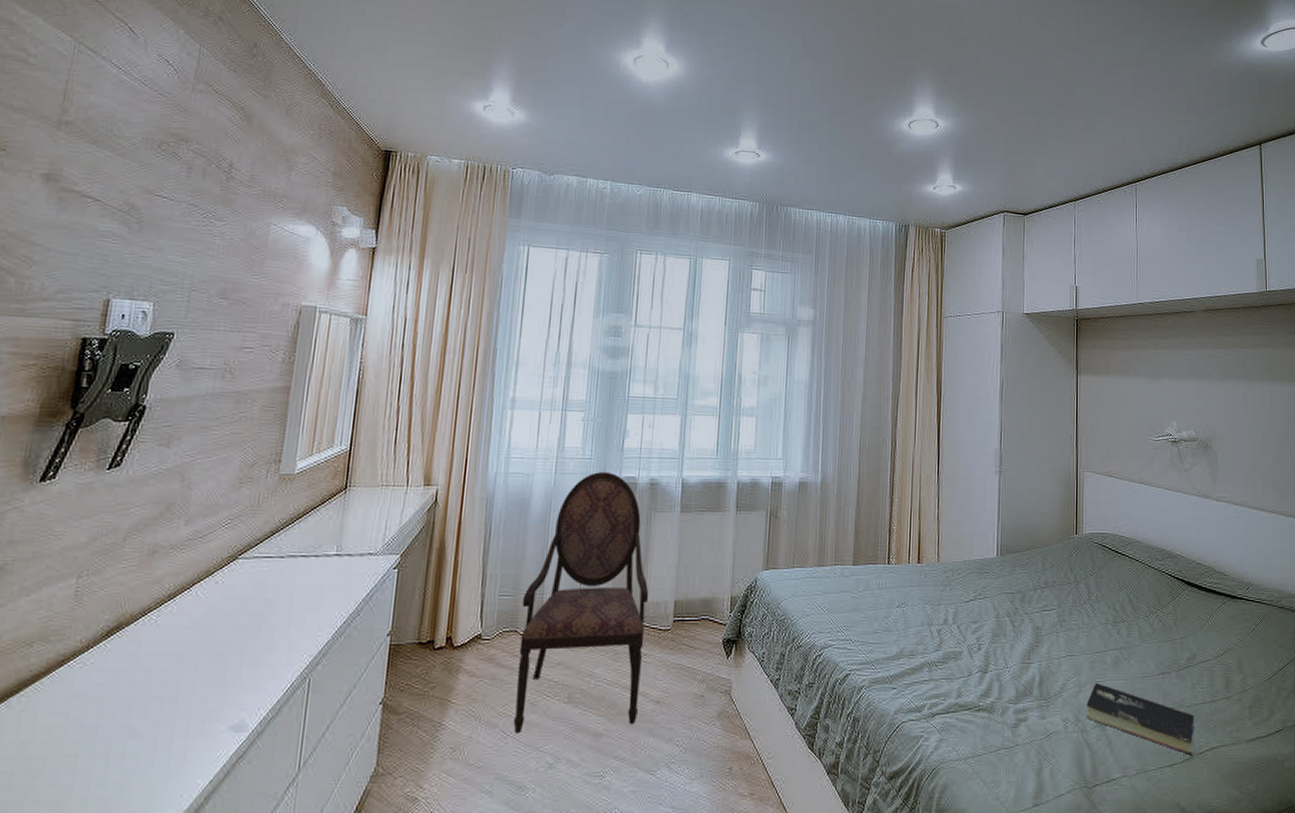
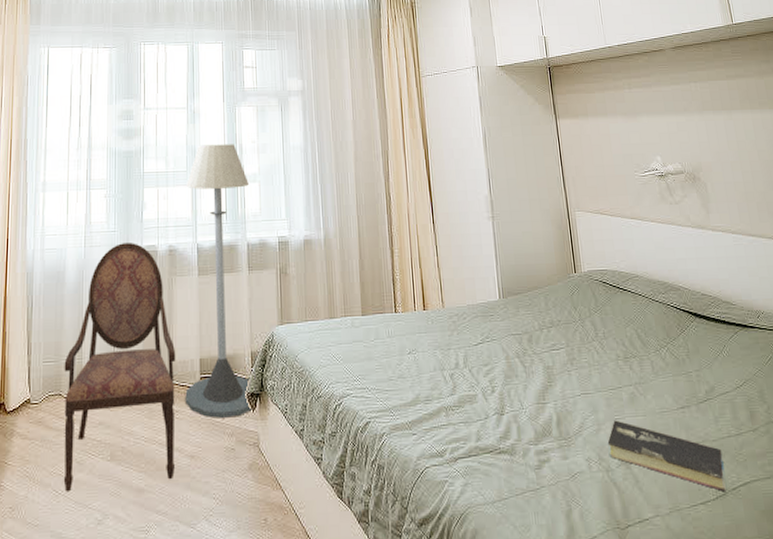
floor lamp: none [655,371,745,664] -> present [185,144,254,418]

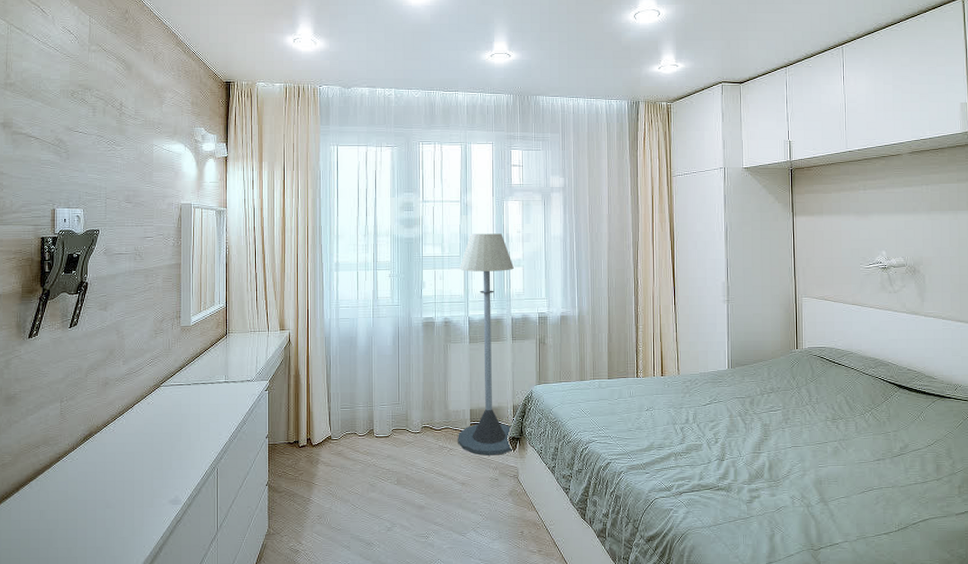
armchair: present [63,243,176,492] -> none [358,315,451,507]
book: present [607,420,726,492] -> none [810,467,908,526]

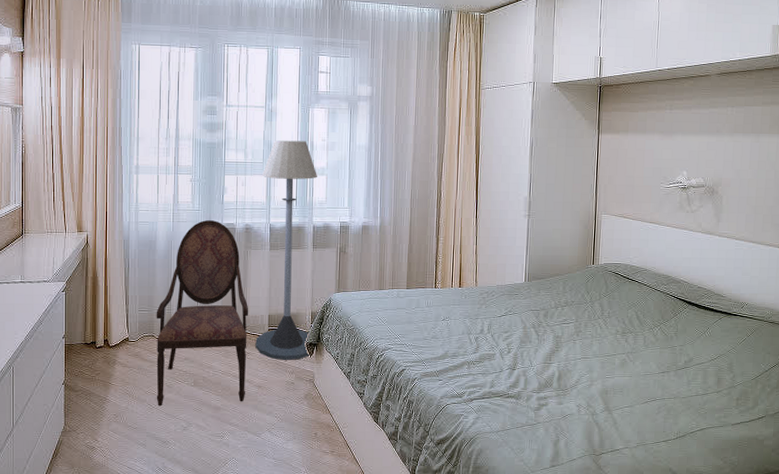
armchair: none [358,315,451,507] -> present [156,220,249,407]

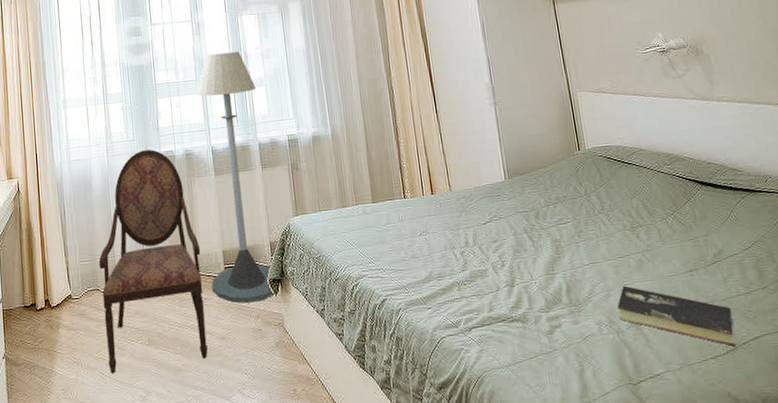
book: none [596,378,688,434] -> present [617,285,737,347]

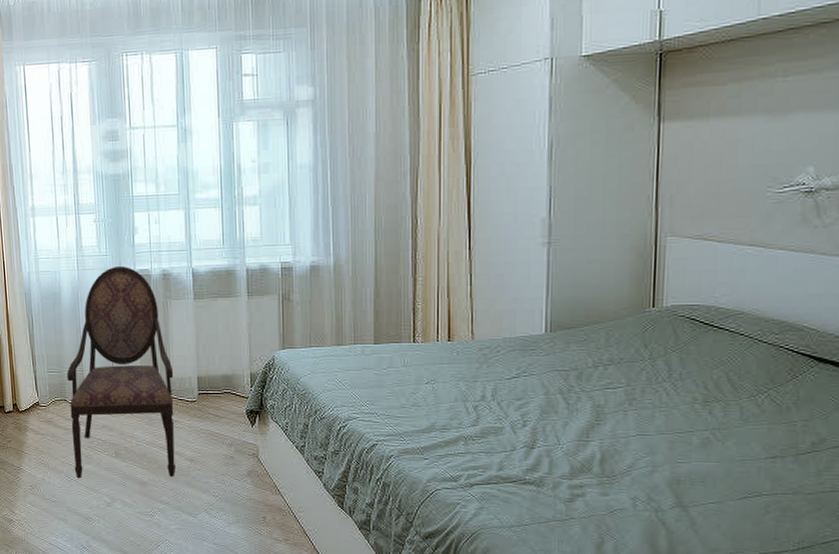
floor lamp: present [197,51,277,303] -> none [179,164,253,430]
book: present [617,285,737,347] -> none [661,463,818,545]

